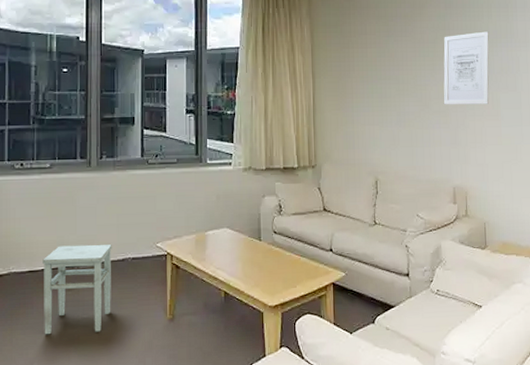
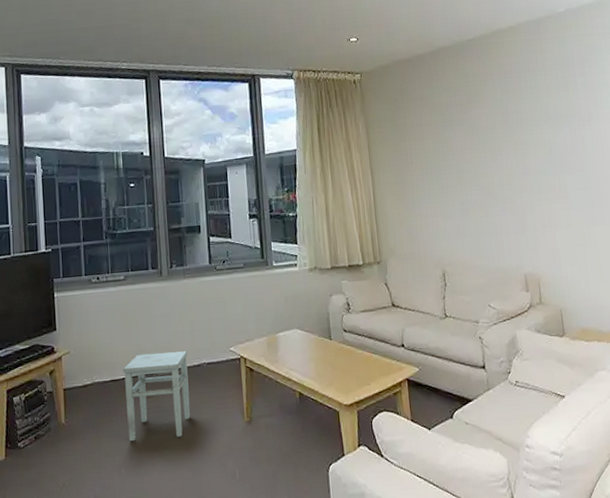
wall art: present [443,31,490,105] -> none [502,112,555,191]

